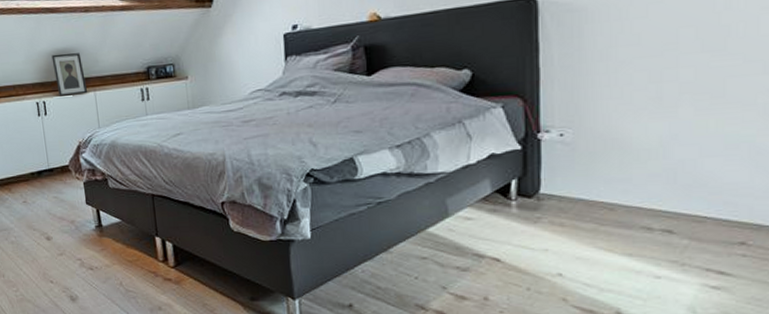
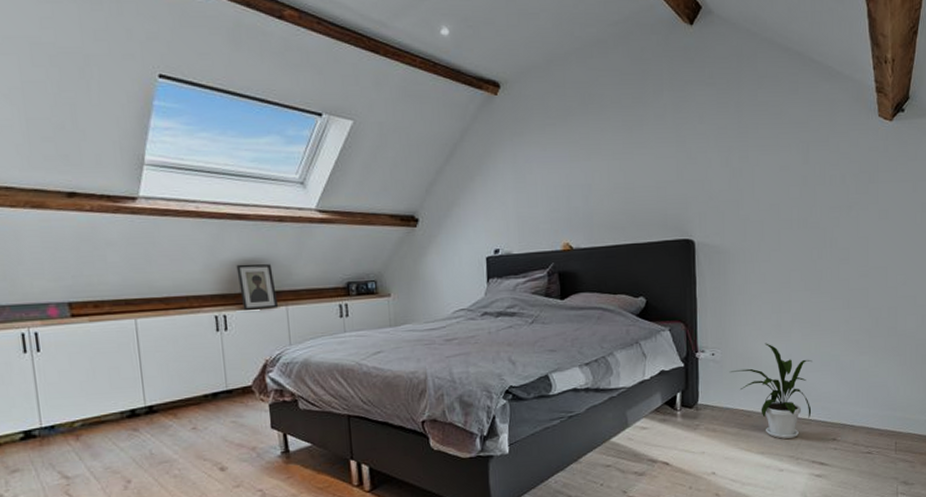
house plant: none [584,120,711,240] -> present [729,343,812,440]

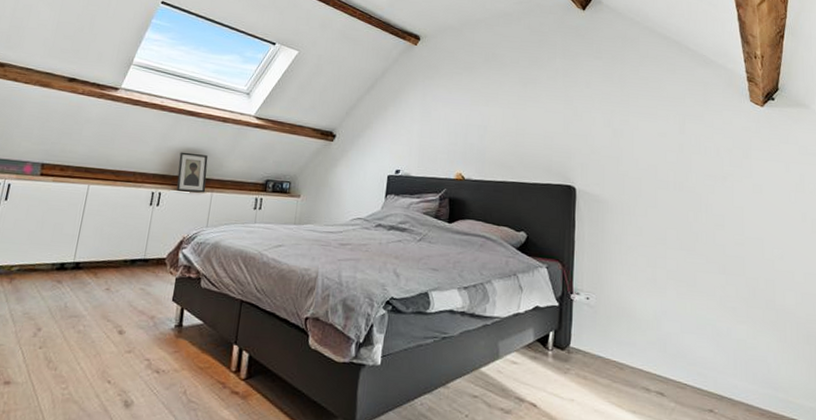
house plant: present [729,343,812,440] -> none [603,295,688,402]

